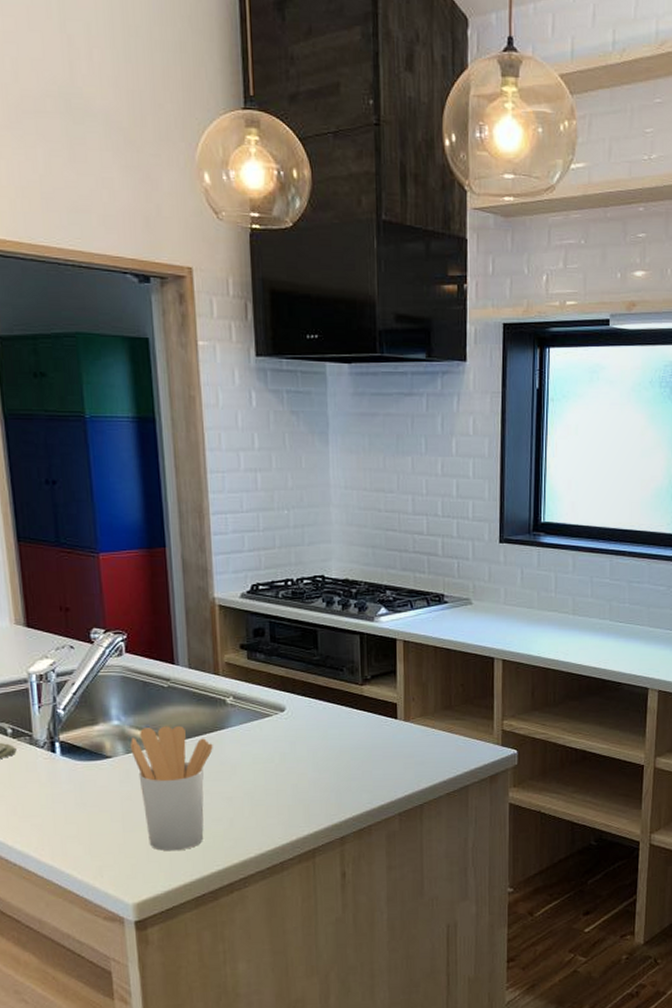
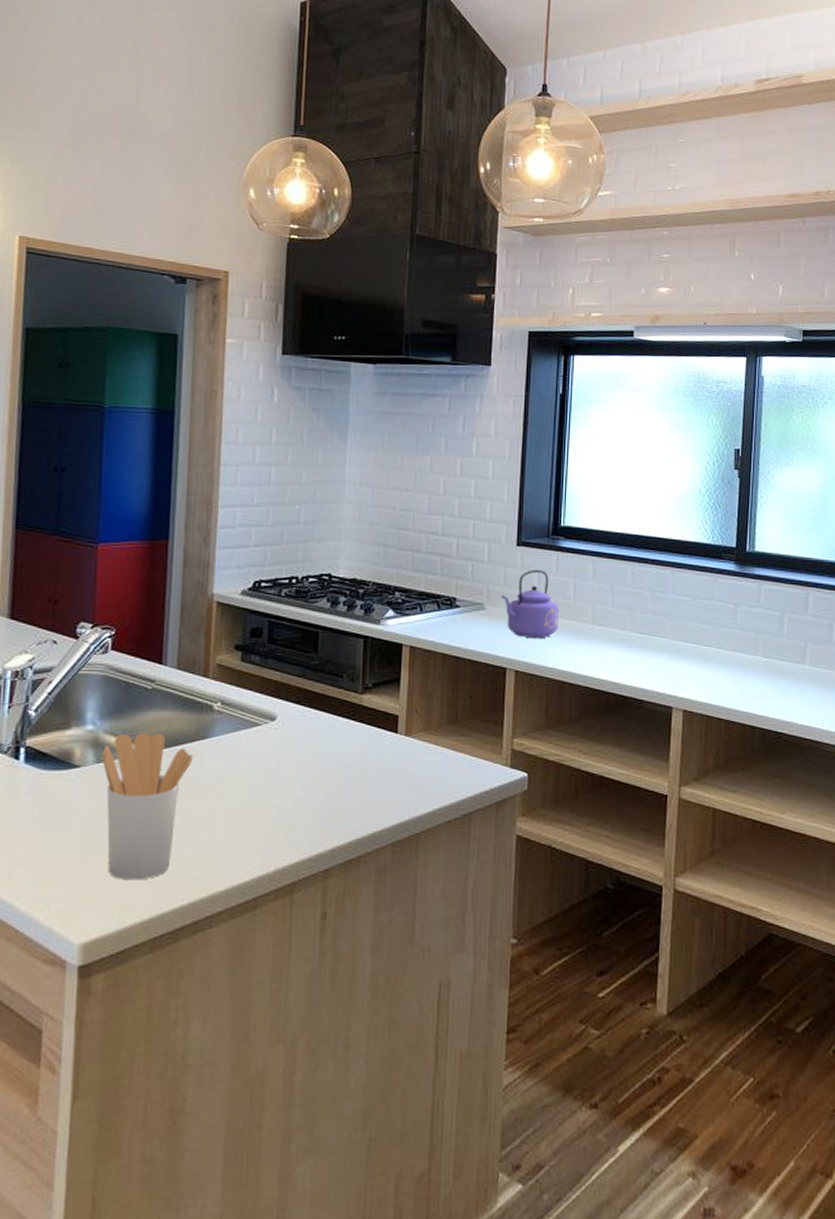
kettle: none [487,565,541,629] -> present [502,569,559,638]

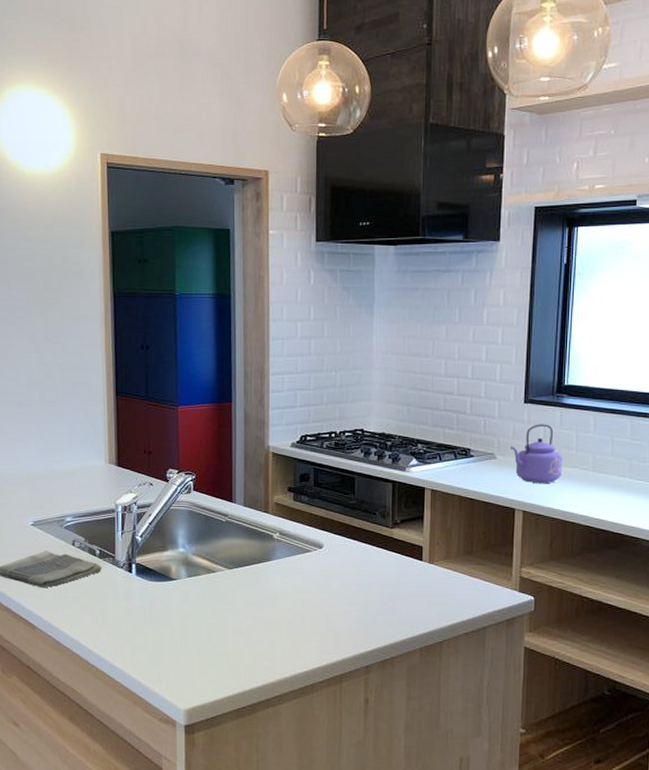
utensil holder: present [102,733,193,881] -> none [192,555,260,666]

